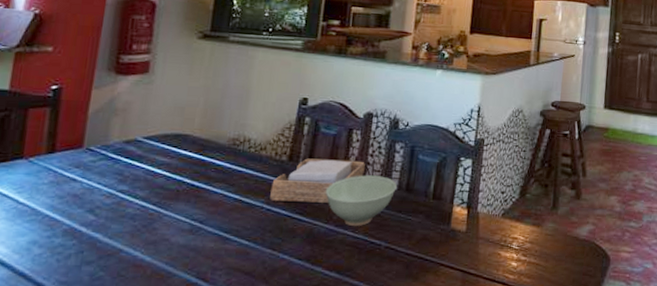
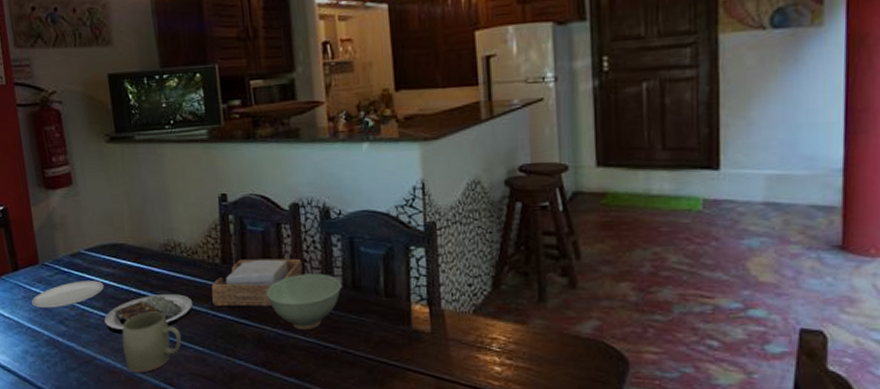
plate: none [59,168,155,196] -> present [31,280,104,309]
plate: none [144,186,250,226] -> present [104,294,193,335]
mug: none [157,203,229,267] -> present [121,311,182,373]

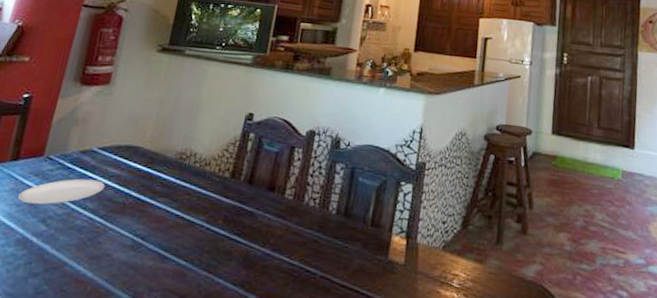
plate: present [104,294,193,335] -> none [91,201,191,240]
mug: present [121,311,182,373] -> none [98,218,169,285]
napkin holder: present [211,258,303,307] -> none [210,176,305,225]
bowl: present [266,273,342,331] -> none [264,196,336,252]

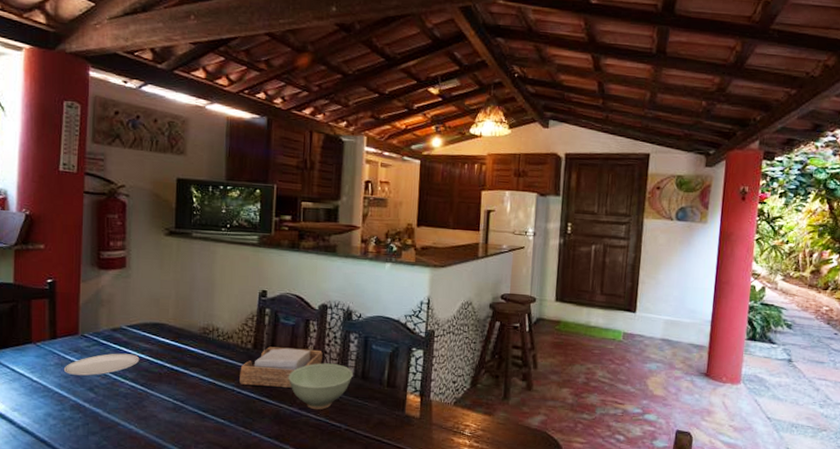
napkin holder: none [210,176,305,225] -> present [239,346,323,389]
bowl: none [264,196,336,252] -> present [288,363,353,410]

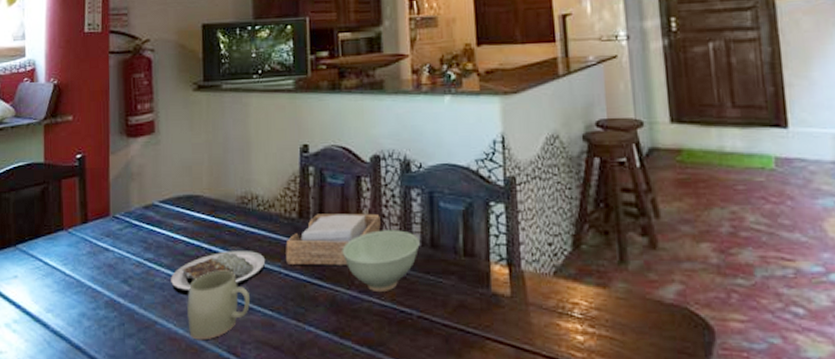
plate: present [63,353,140,376] -> none [96,235,175,266]
plate: none [134,370,222,404] -> present [171,251,266,296]
mug: none [148,385,206,440] -> present [187,270,251,340]

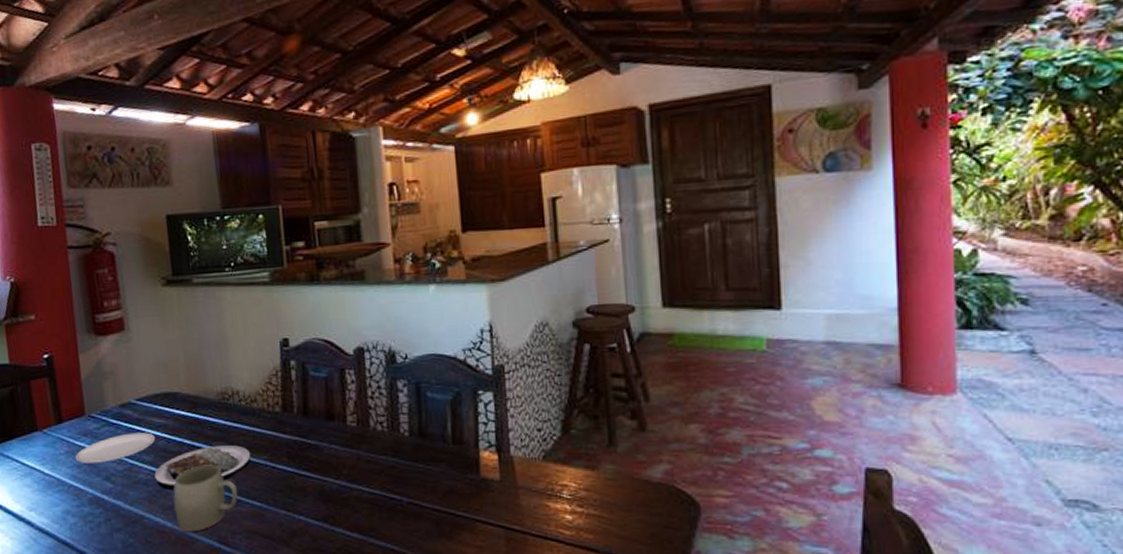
plate: none [96,235,175,266] -> present [75,432,156,465]
napkin holder: present [286,213,381,266] -> none [271,405,368,458]
bowl: present [342,230,420,293] -> none [328,421,408,482]

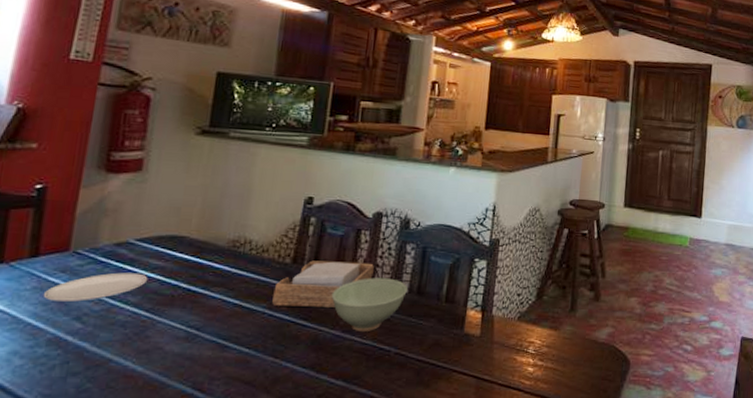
plate: present [154,445,251,491] -> none [136,291,250,334]
mug: present [173,465,238,532] -> none [149,309,228,377]
napkin holder: none [271,405,368,458] -> present [272,260,374,309]
bowl: none [328,421,408,482] -> present [331,278,408,333]

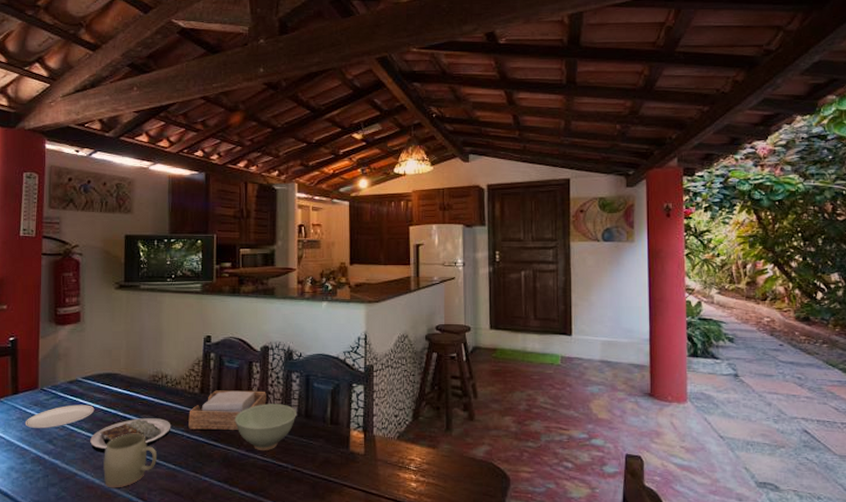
plate: none [136,291,250,334] -> present [90,418,171,453]
mug: none [149,309,228,377] -> present [103,433,158,488]

